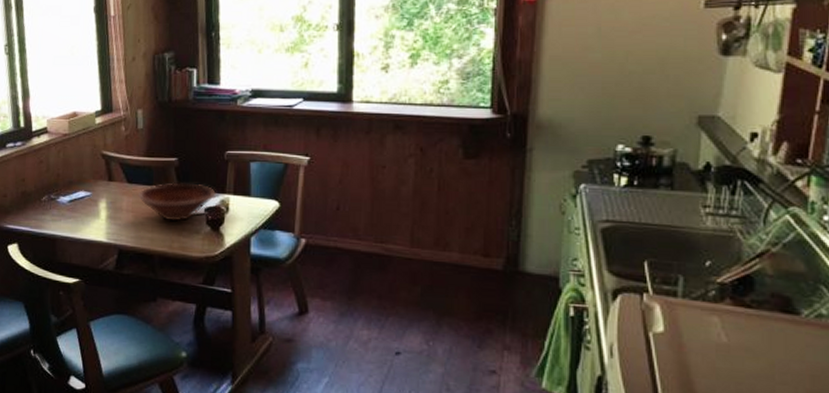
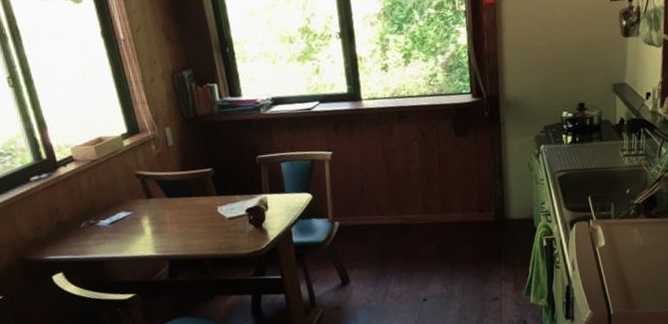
ceramic bowl: present [138,182,216,222] -> none [180,188,254,227]

